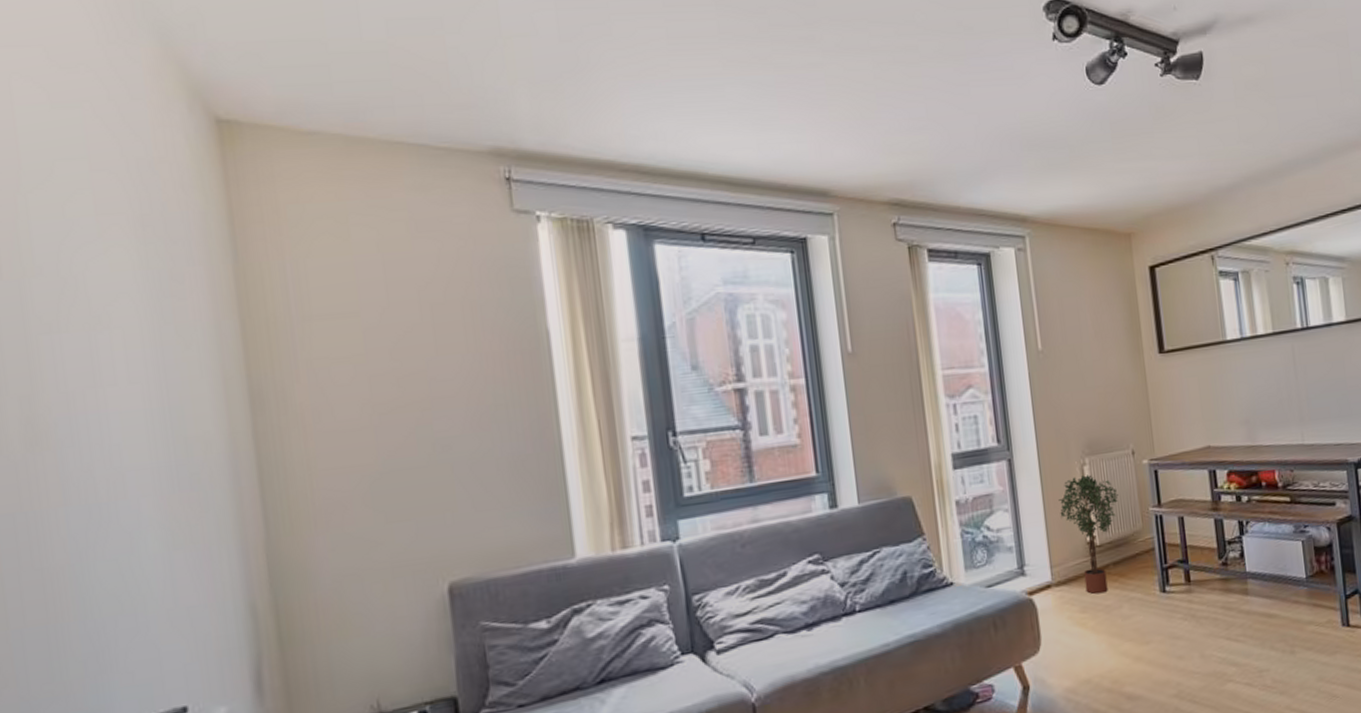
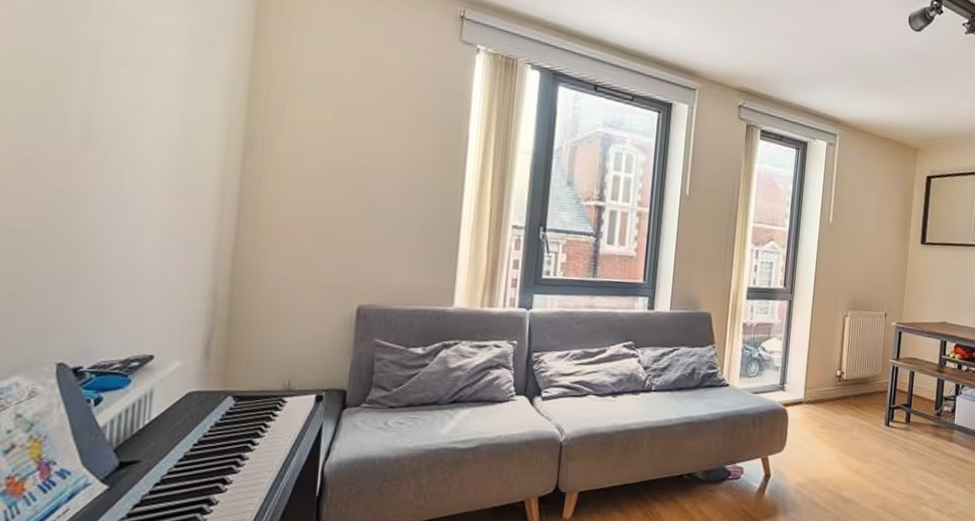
potted tree: present [1058,474,1118,595] -> none [820,324,868,417]

